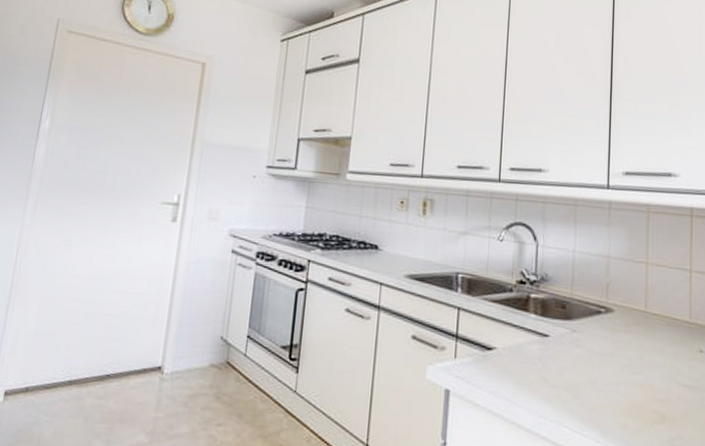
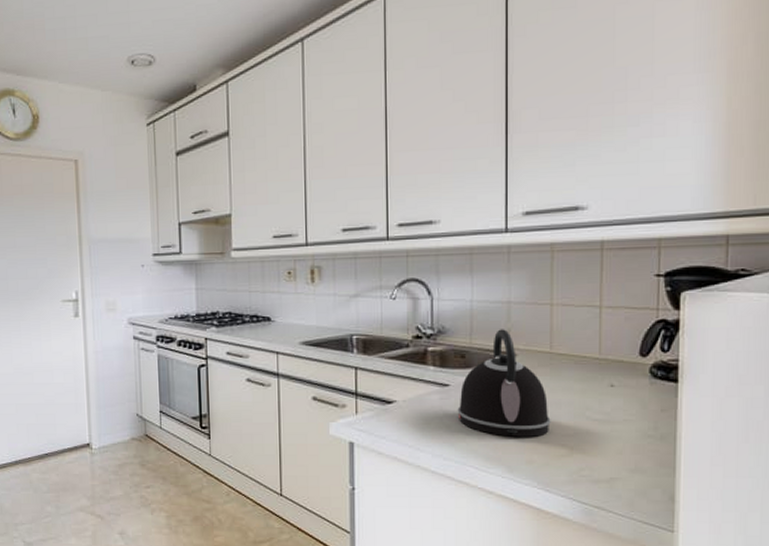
kettle: none [555,282,645,399] -> present [457,329,551,437]

